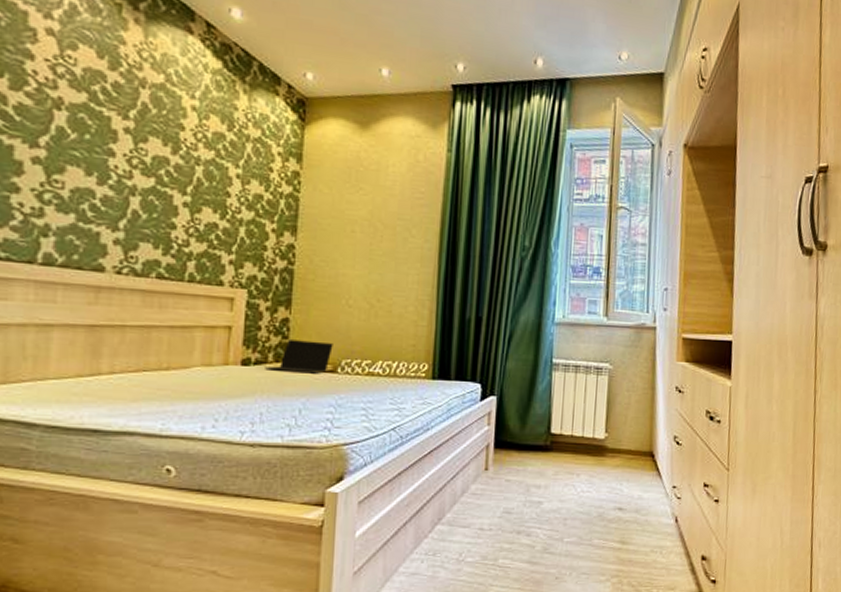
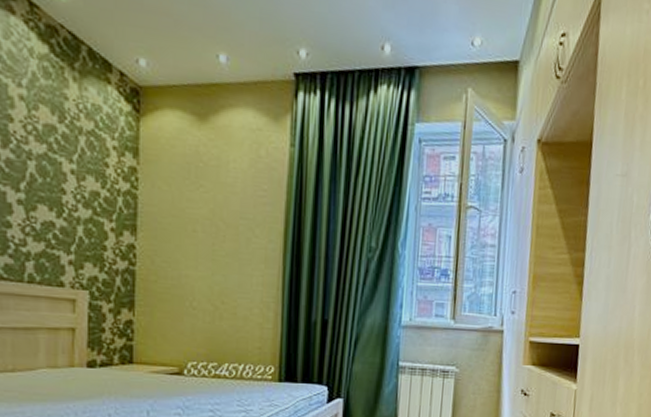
laptop: present [265,340,333,374] -> none [111,342,179,376]

